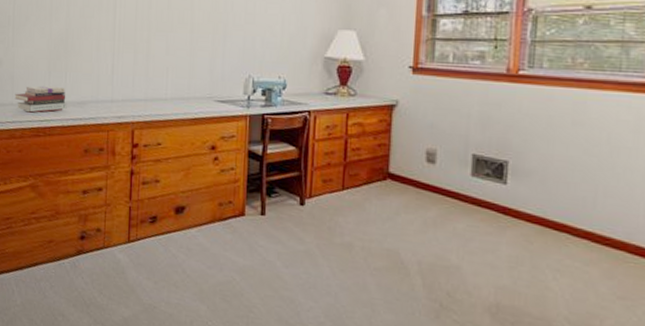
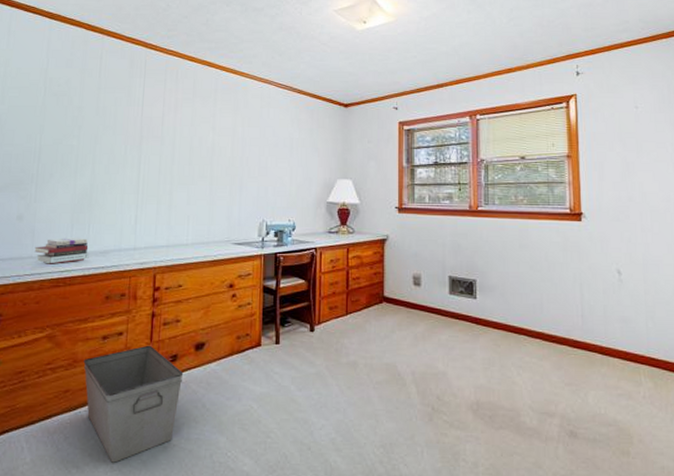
storage bin: none [65,203,163,316] -> present [83,345,184,463]

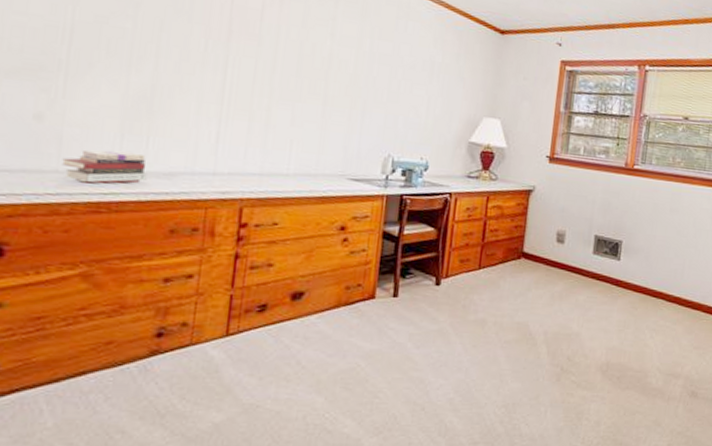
storage bin: present [83,345,184,463] -> none [135,291,274,427]

